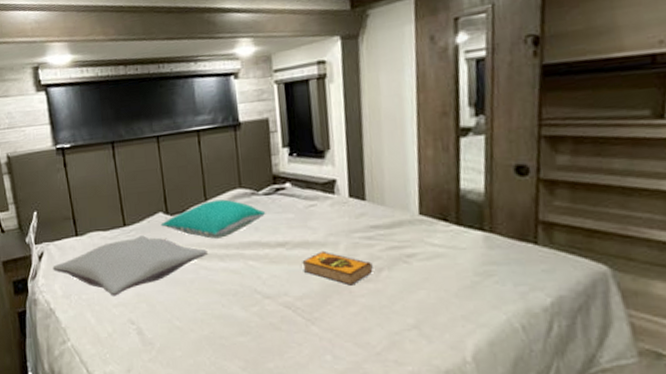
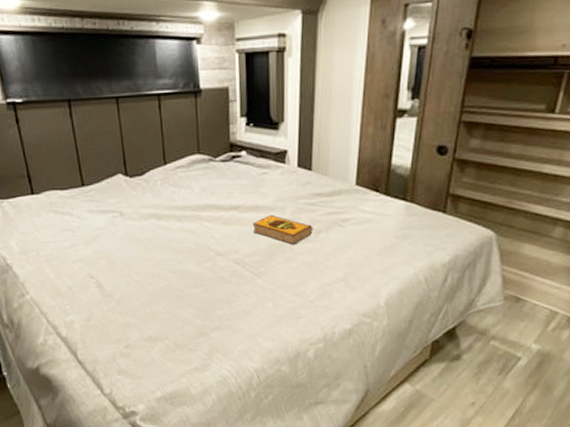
pillow: present [52,235,208,296] -> none [7,196,166,253]
pillow: present [160,199,266,239] -> none [120,164,222,201]

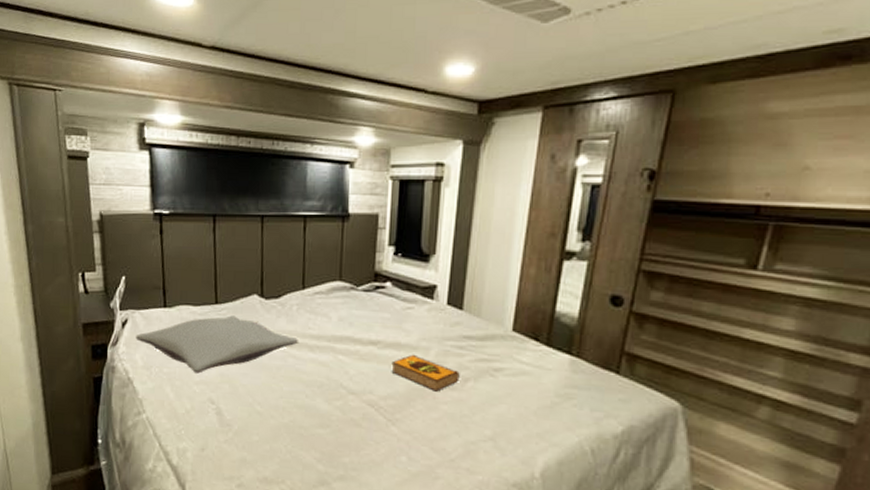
pillow: none [7,196,166,253] -> present [136,315,298,374]

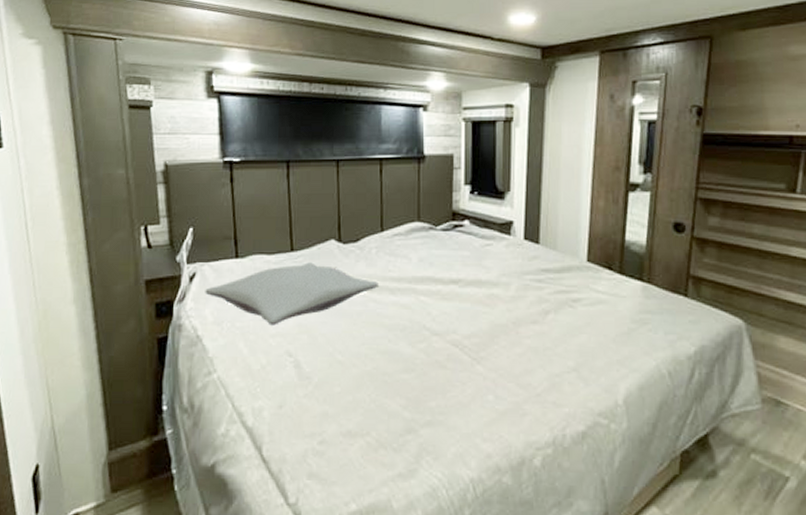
hardback book: present [391,354,460,392] -> none [473,290,540,326]

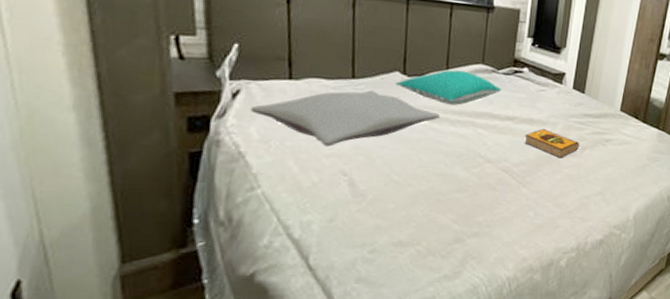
pillow: none [331,231,442,271] -> present [395,70,502,106]
hardback book: none [473,290,540,326] -> present [524,128,580,158]

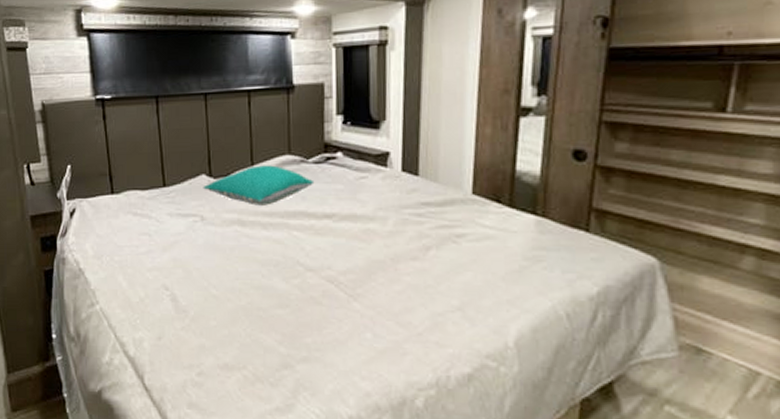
pillow: present [250,90,440,147] -> none [84,197,250,260]
hardback book: present [524,128,580,158] -> none [348,225,421,263]

